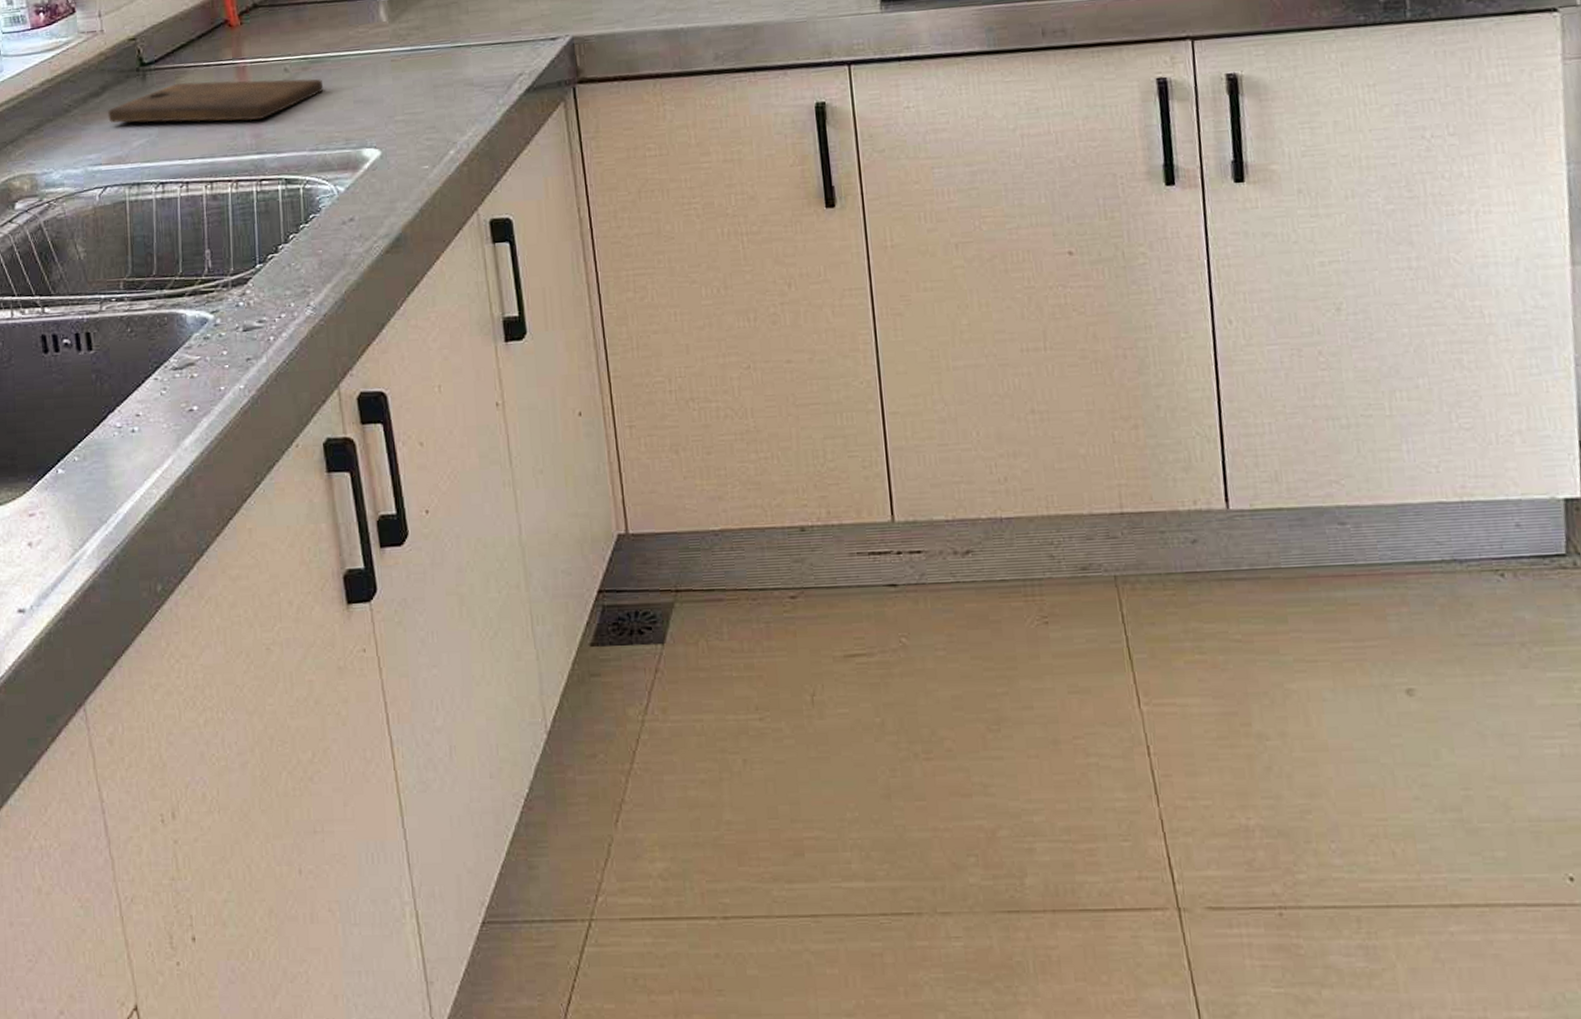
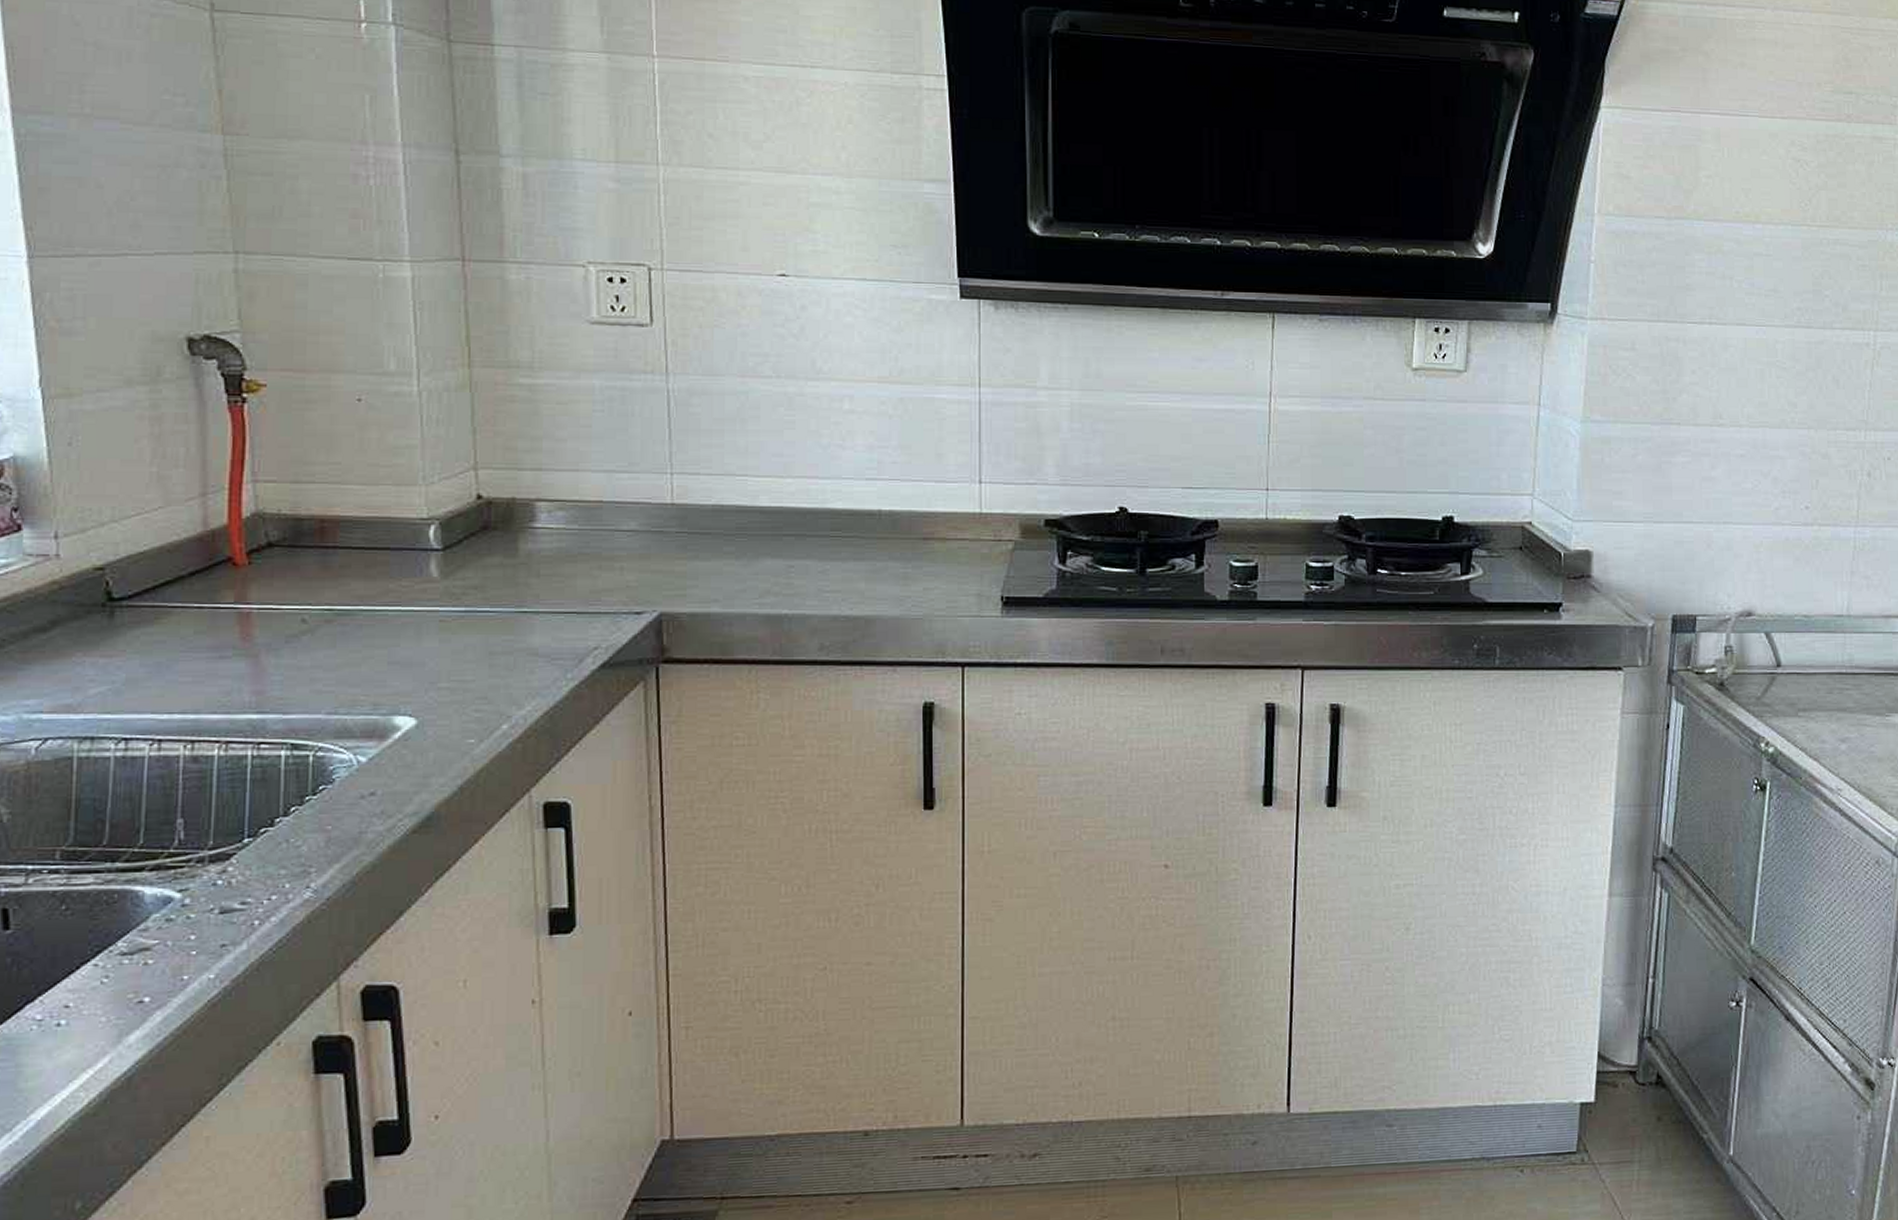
cutting board: present [108,79,324,123] -> none [57,624,351,675]

